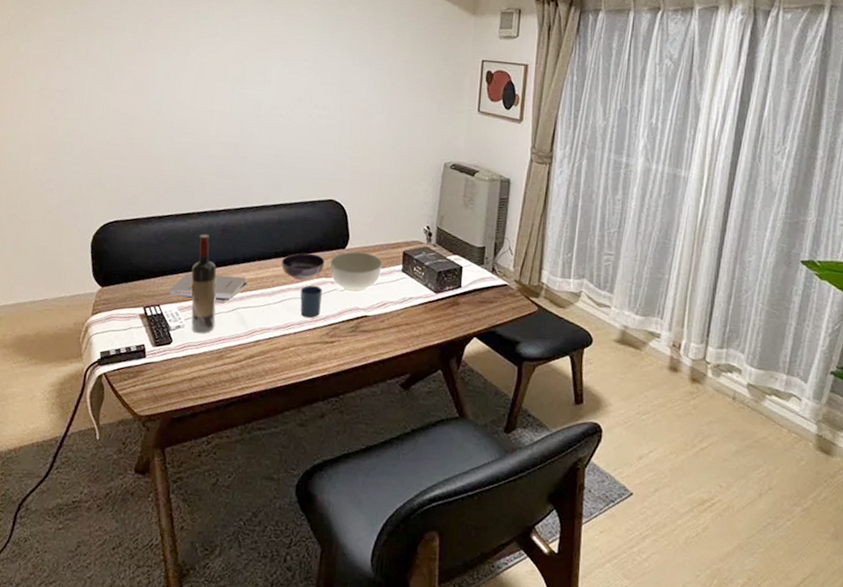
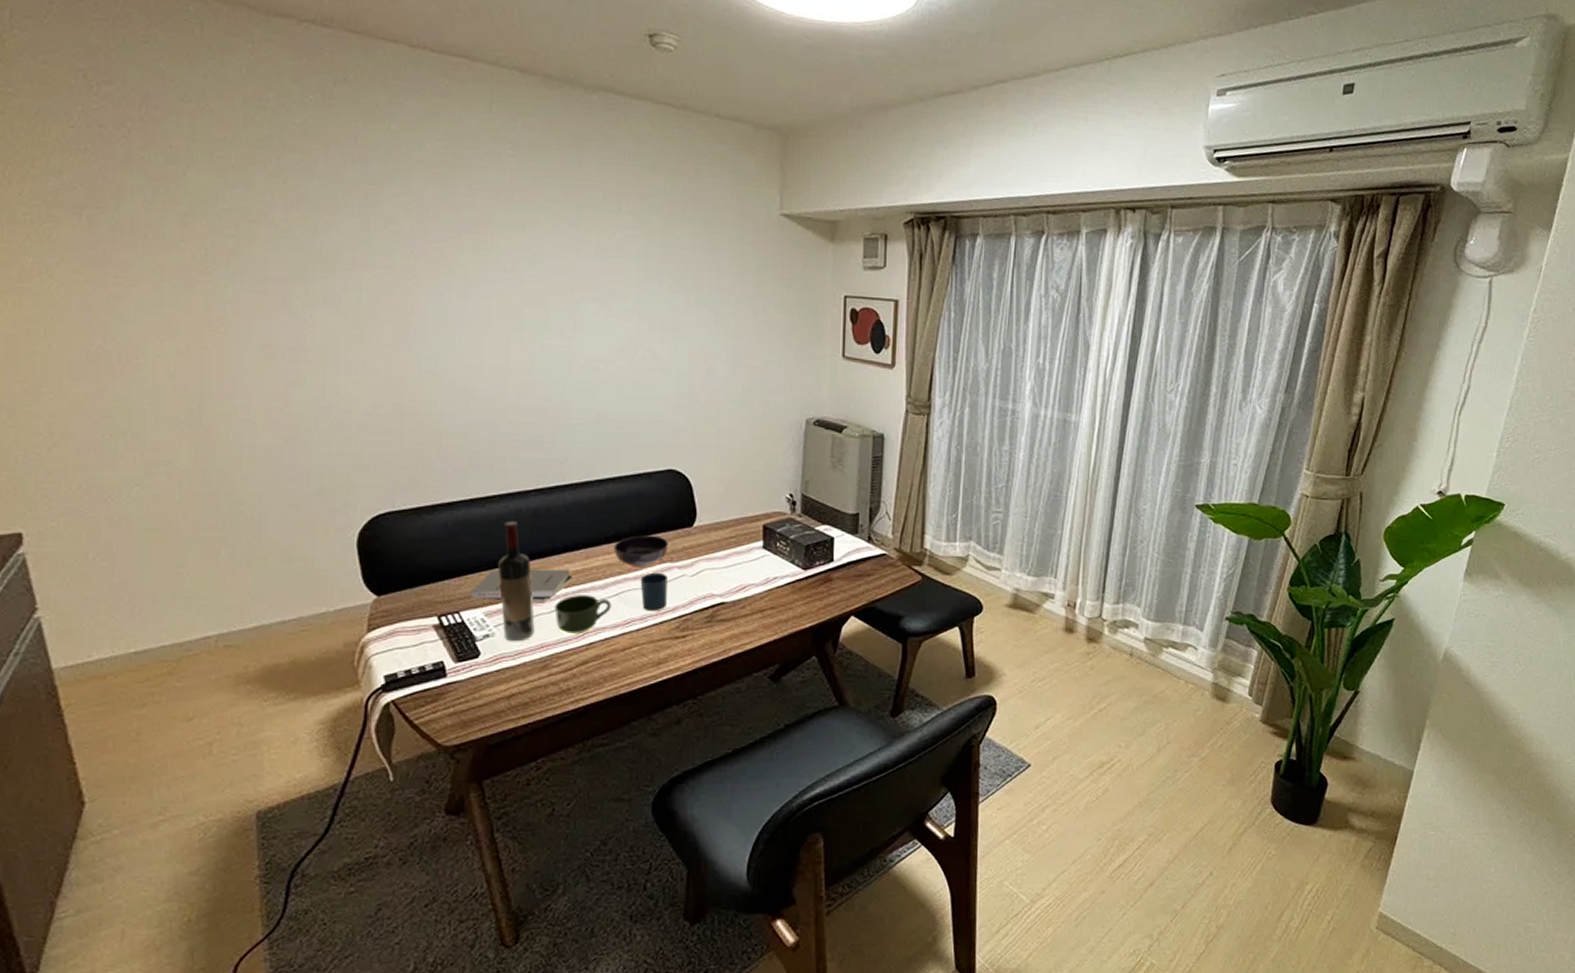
teacup: none [231,298,276,333] -> present [554,595,612,635]
bowl: present [330,251,383,293] -> none [674,529,739,577]

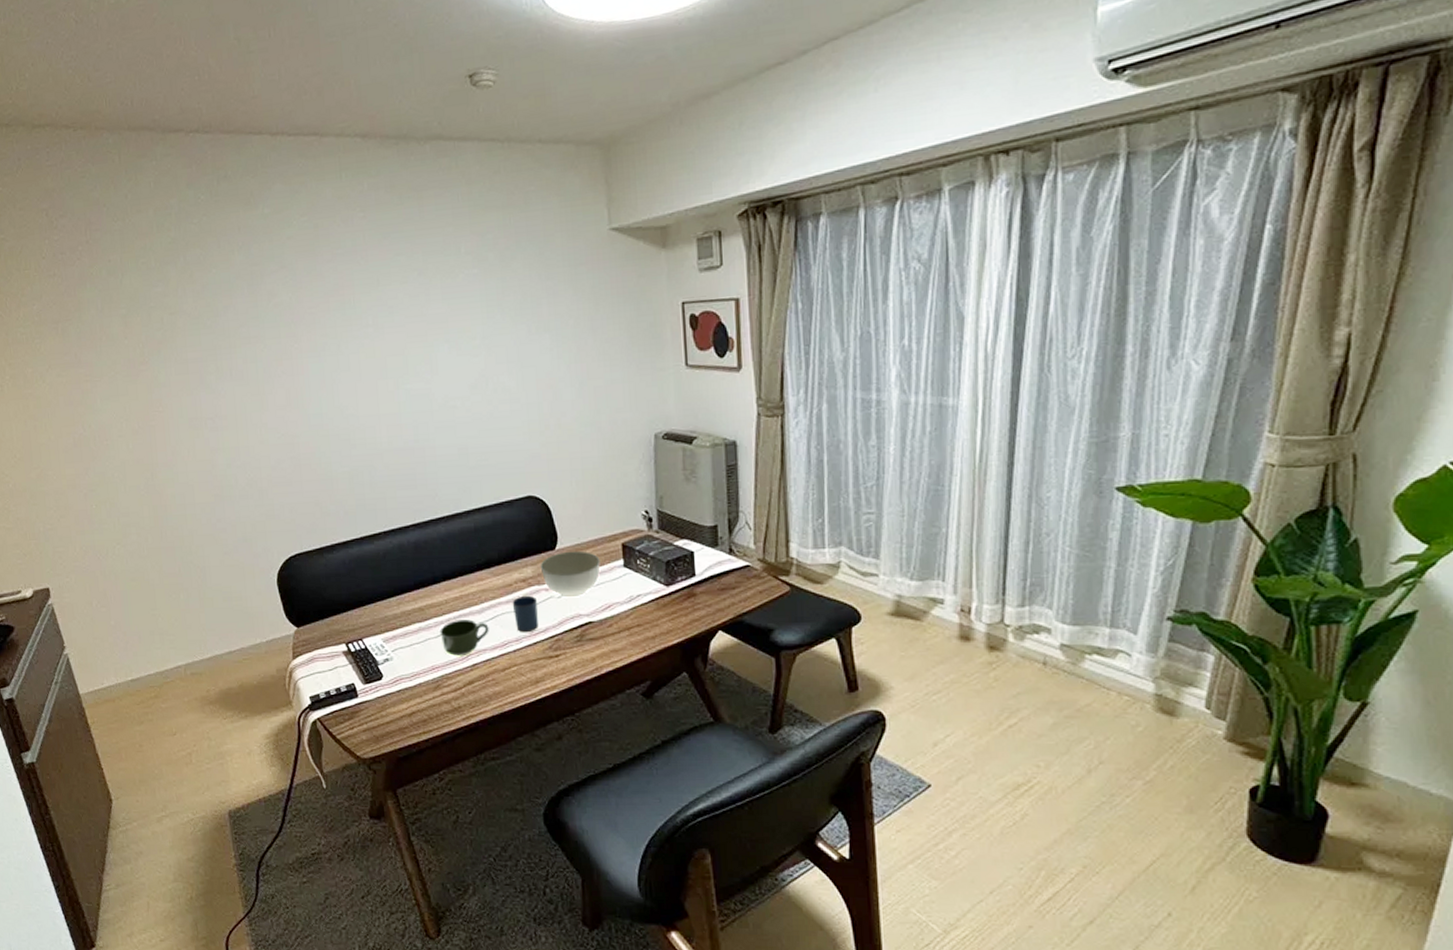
books: present [470,569,574,605] -> none [370,597,454,630]
wine bottle: present [497,521,535,642] -> none [388,554,426,665]
bowl: present [613,535,669,569] -> none [485,560,535,593]
bowl: none [674,529,739,577] -> present [540,550,601,598]

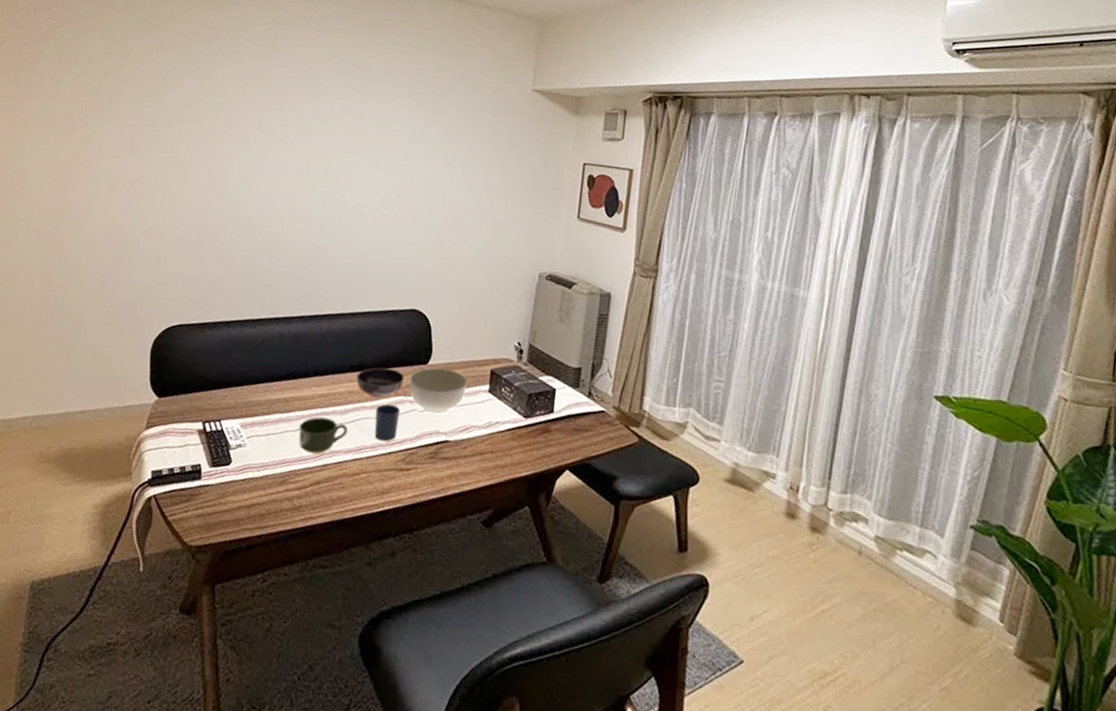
bowl: none [485,560,535,593] -> present [356,367,405,399]

